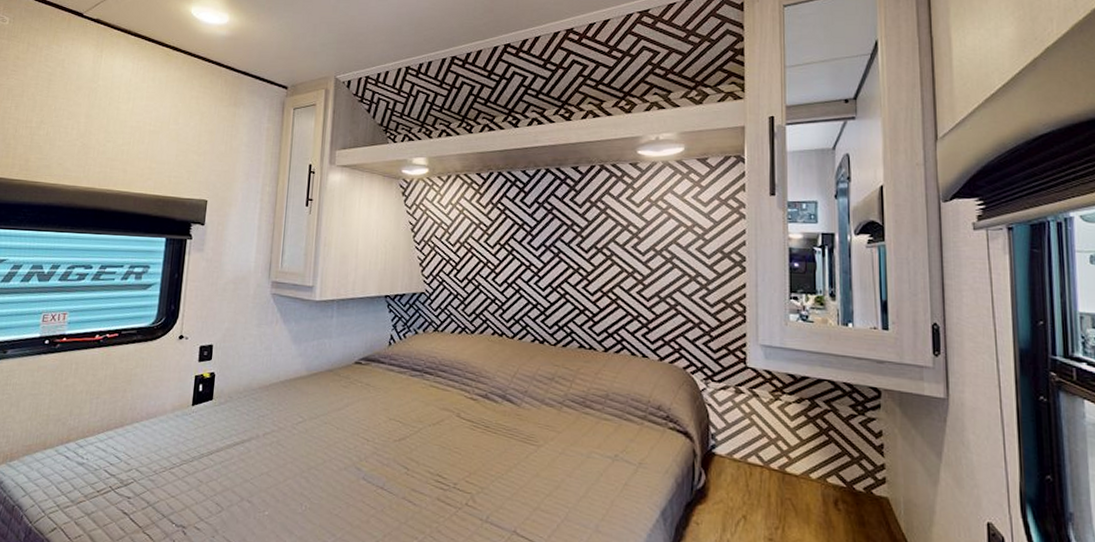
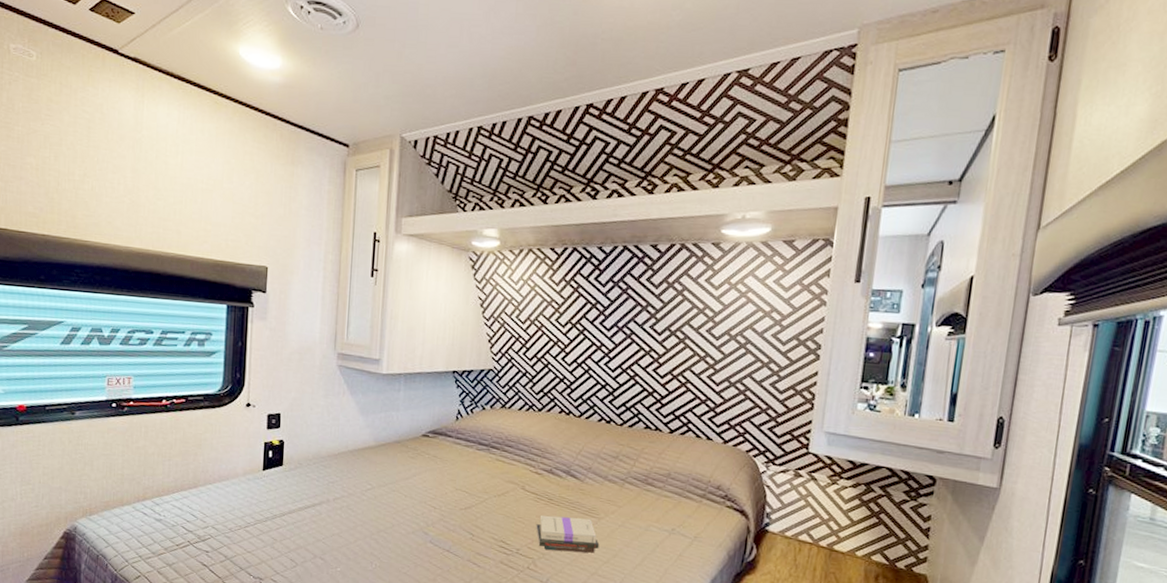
books: none [473,444,540,485] -> present [536,514,600,553]

